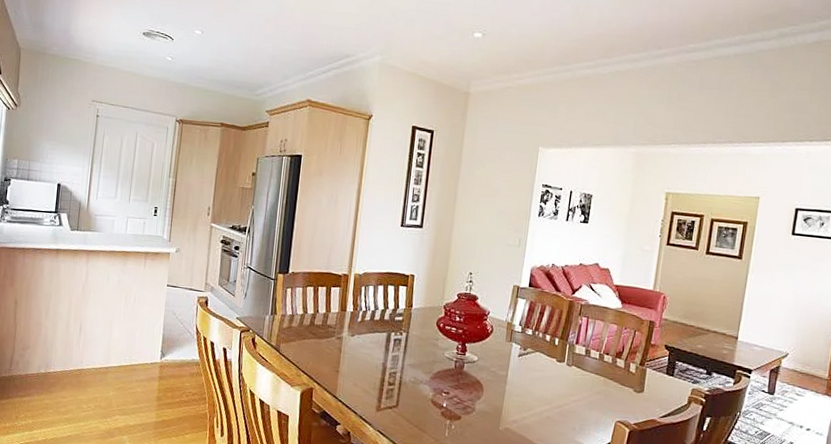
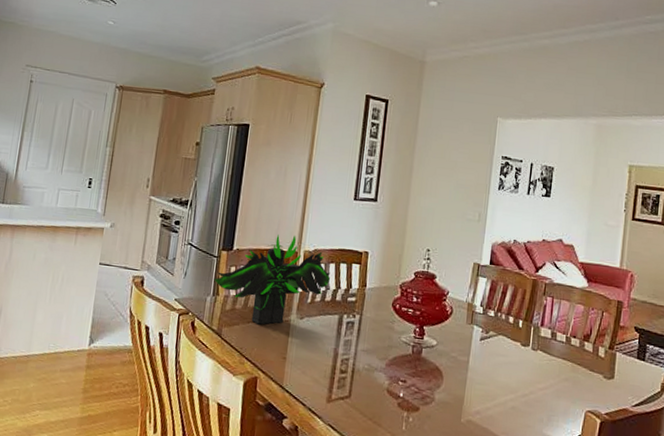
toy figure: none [272,258,379,342] -> present [214,234,330,325]

